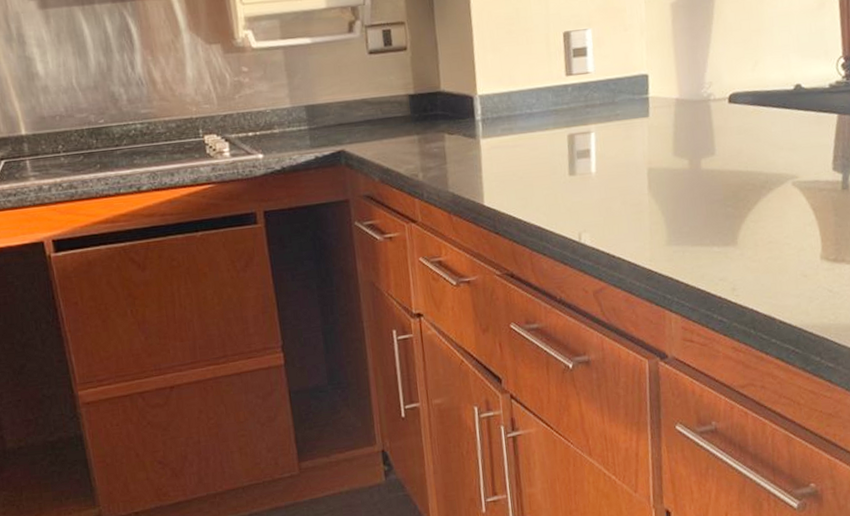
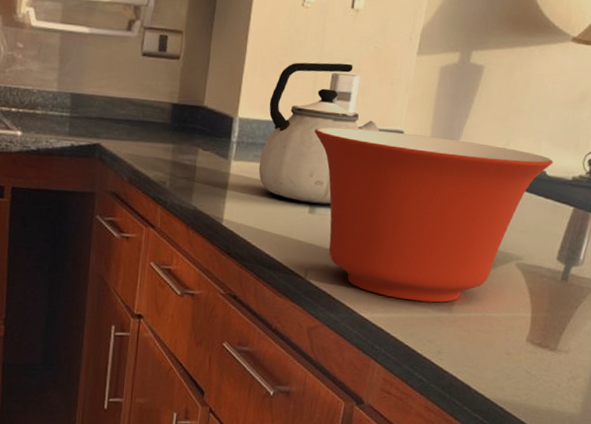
kettle: none [506,19,623,166] -> present [258,62,379,205]
mixing bowl: none [557,68,807,243] -> present [314,127,554,303]

